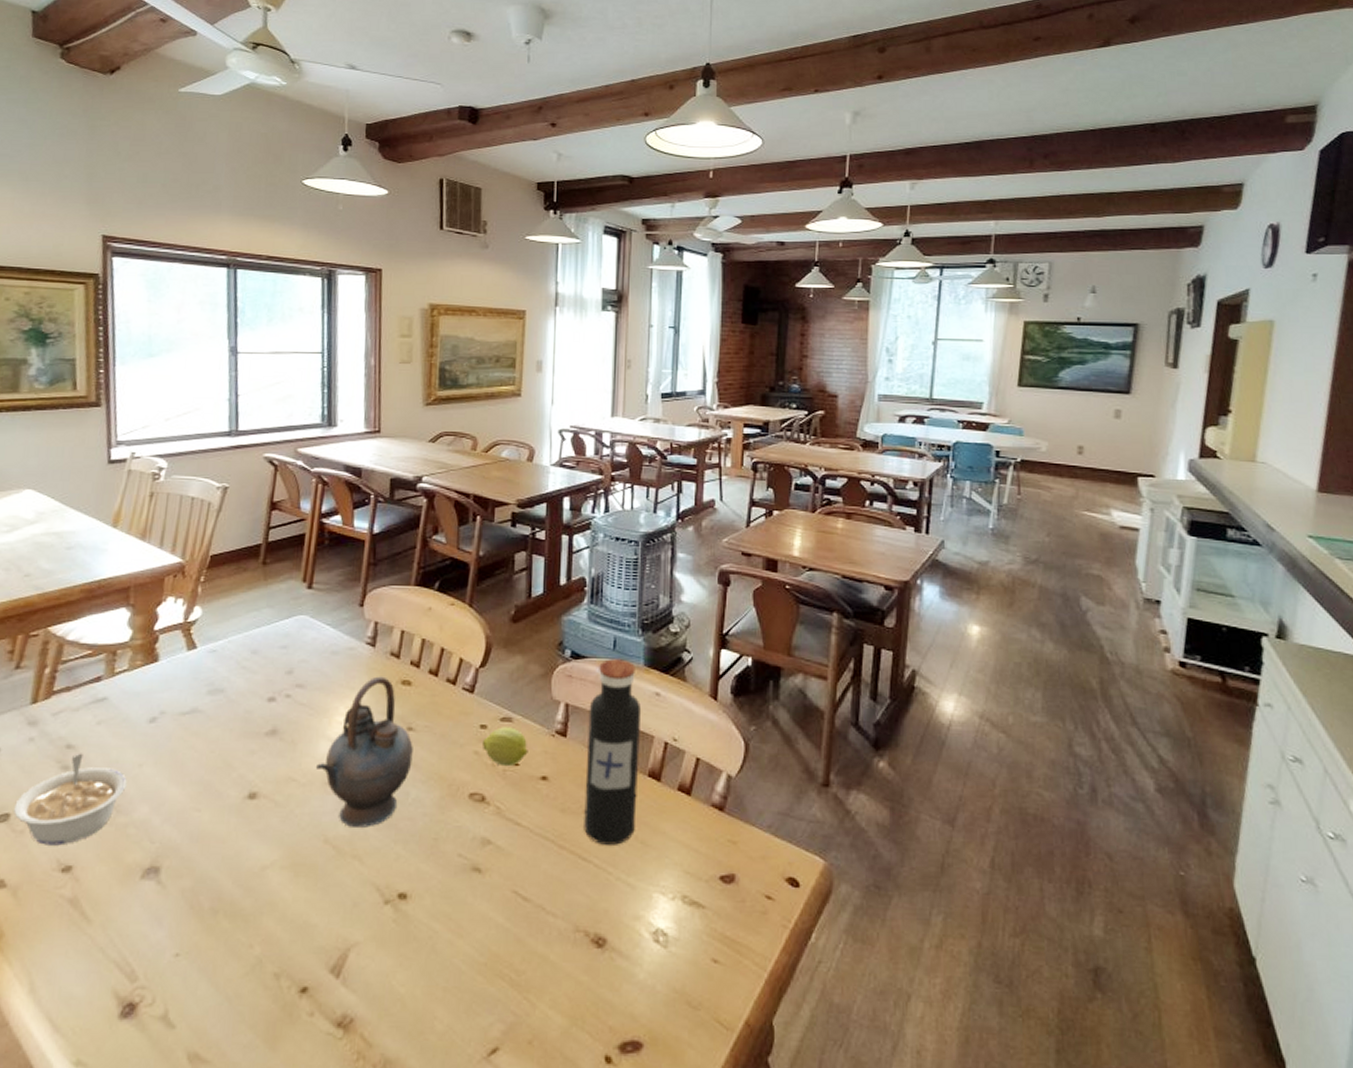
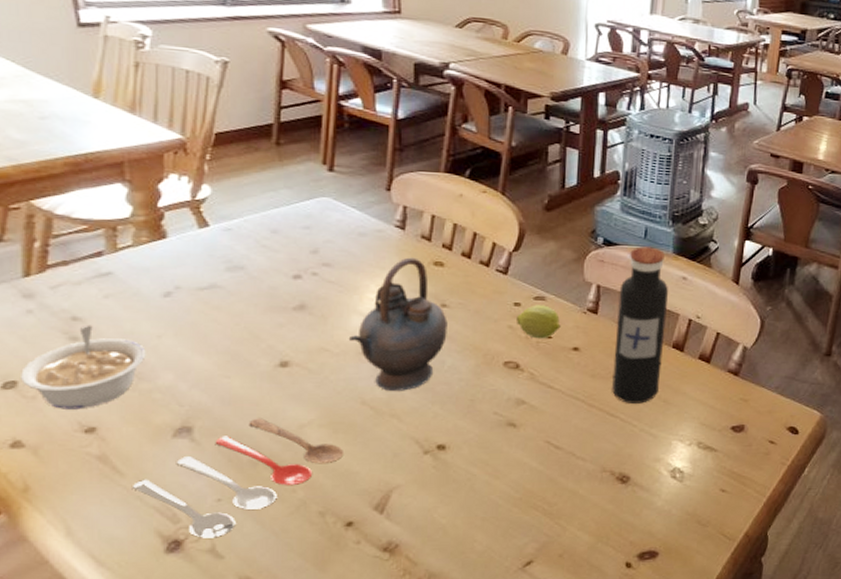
cooking utensil: none [97,857,304,1002] -> present [133,418,345,538]

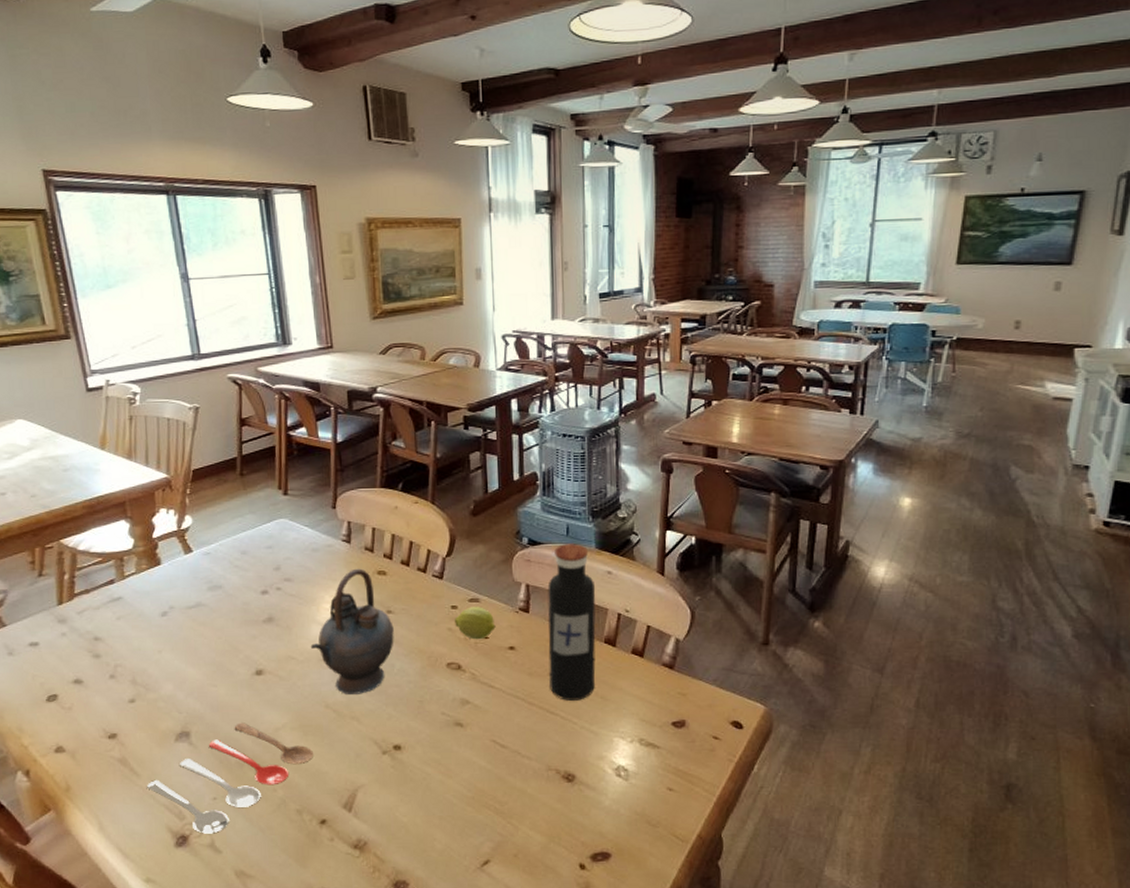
legume: present [19,325,146,410] -> none [59,643,151,718]

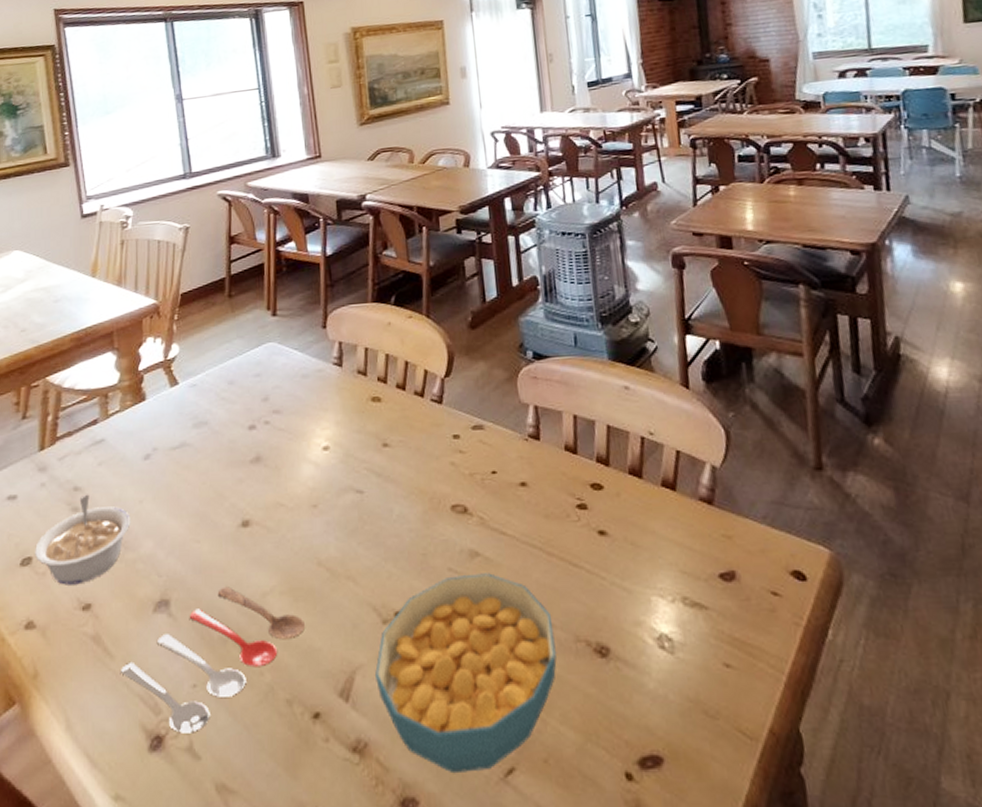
legume: none [59,643,151,718] -> present [34,494,131,585]
teapot: present [310,568,394,694] -> none [300,395,392,548]
cereal bowl: none [375,717,530,864] -> present [375,573,557,774]
fruit: present [455,606,496,640] -> none [458,435,504,476]
water bottle: present [547,544,596,701] -> none [558,355,623,549]

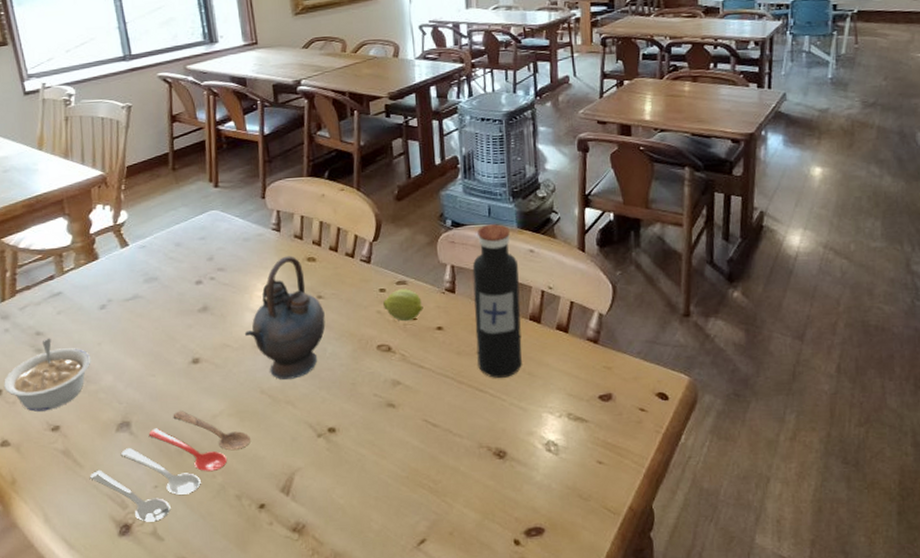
teapot: none [300,395,392,548] -> present [244,256,326,380]
cereal bowl: present [375,573,557,774] -> none [311,397,463,545]
fruit: none [458,435,504,476] -> present [383,289,423,322]
water bottle: none [558,355,623,549] -> present [472,224,522,378]

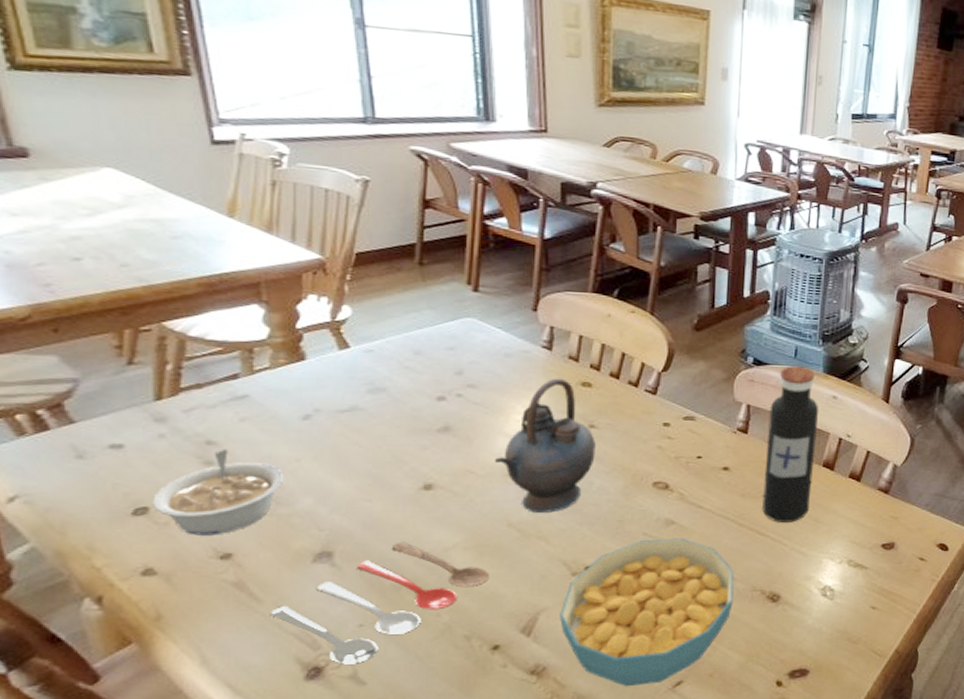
cereal bowl: none [311,397,463,545] -> present [560,538,735,687]
fruit: present [383,289,423,322] -> none [666,425,711,459]

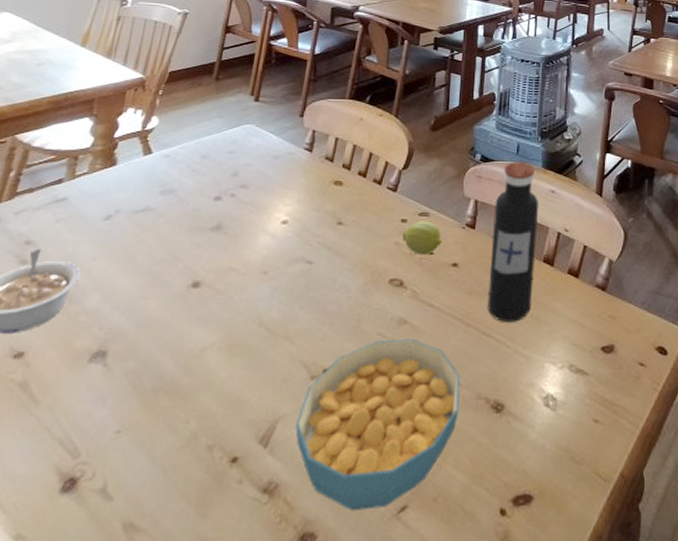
cooking utensil: present [271,542,490,665] -> none [44,341,238,476]
teapot: present [494,378,596,513] -> none [254,177,342,311]
fruit: none [666,425,711,459] -> present [403,221,442,256]

